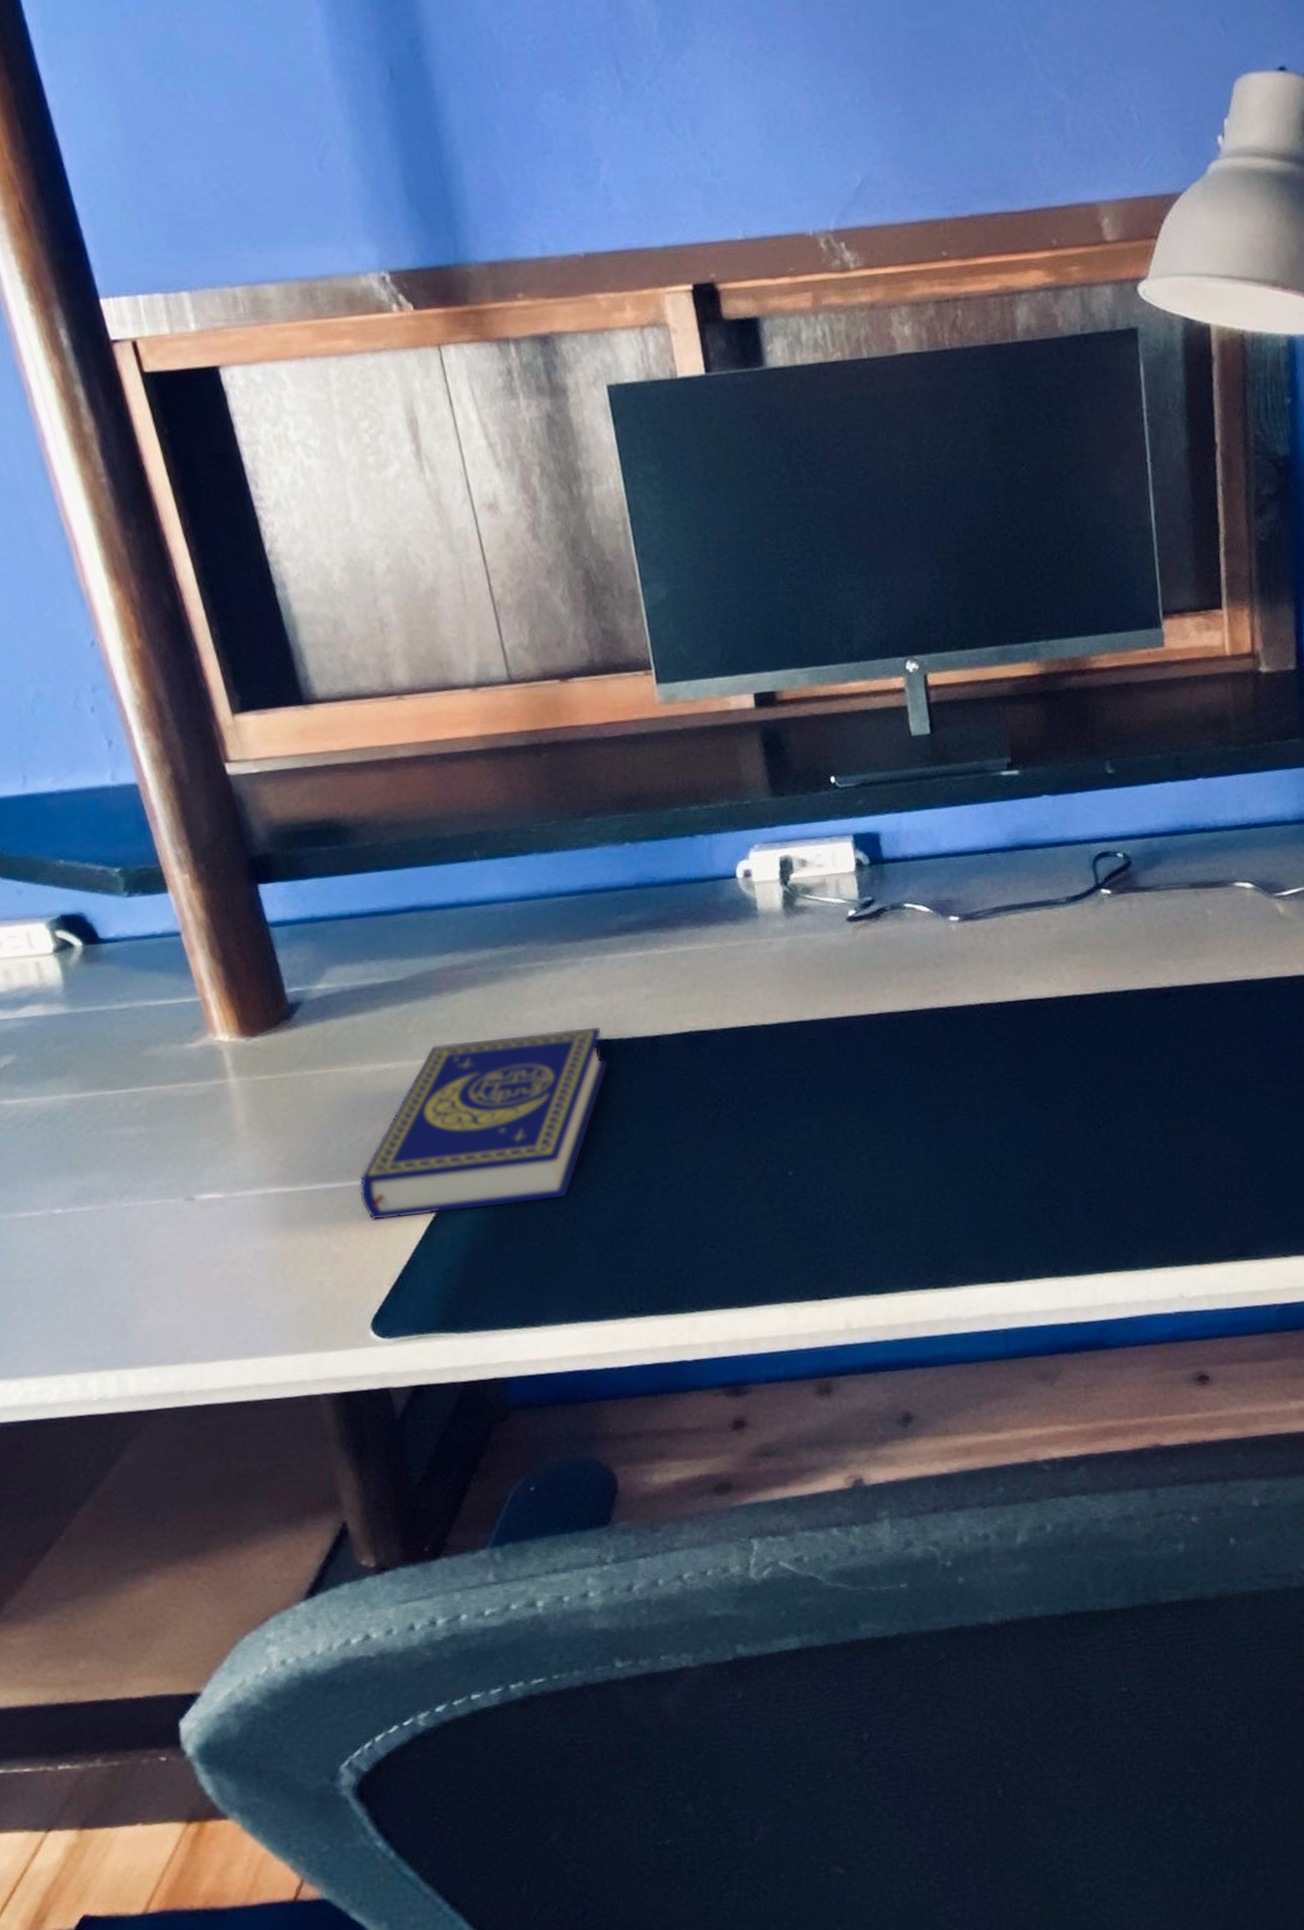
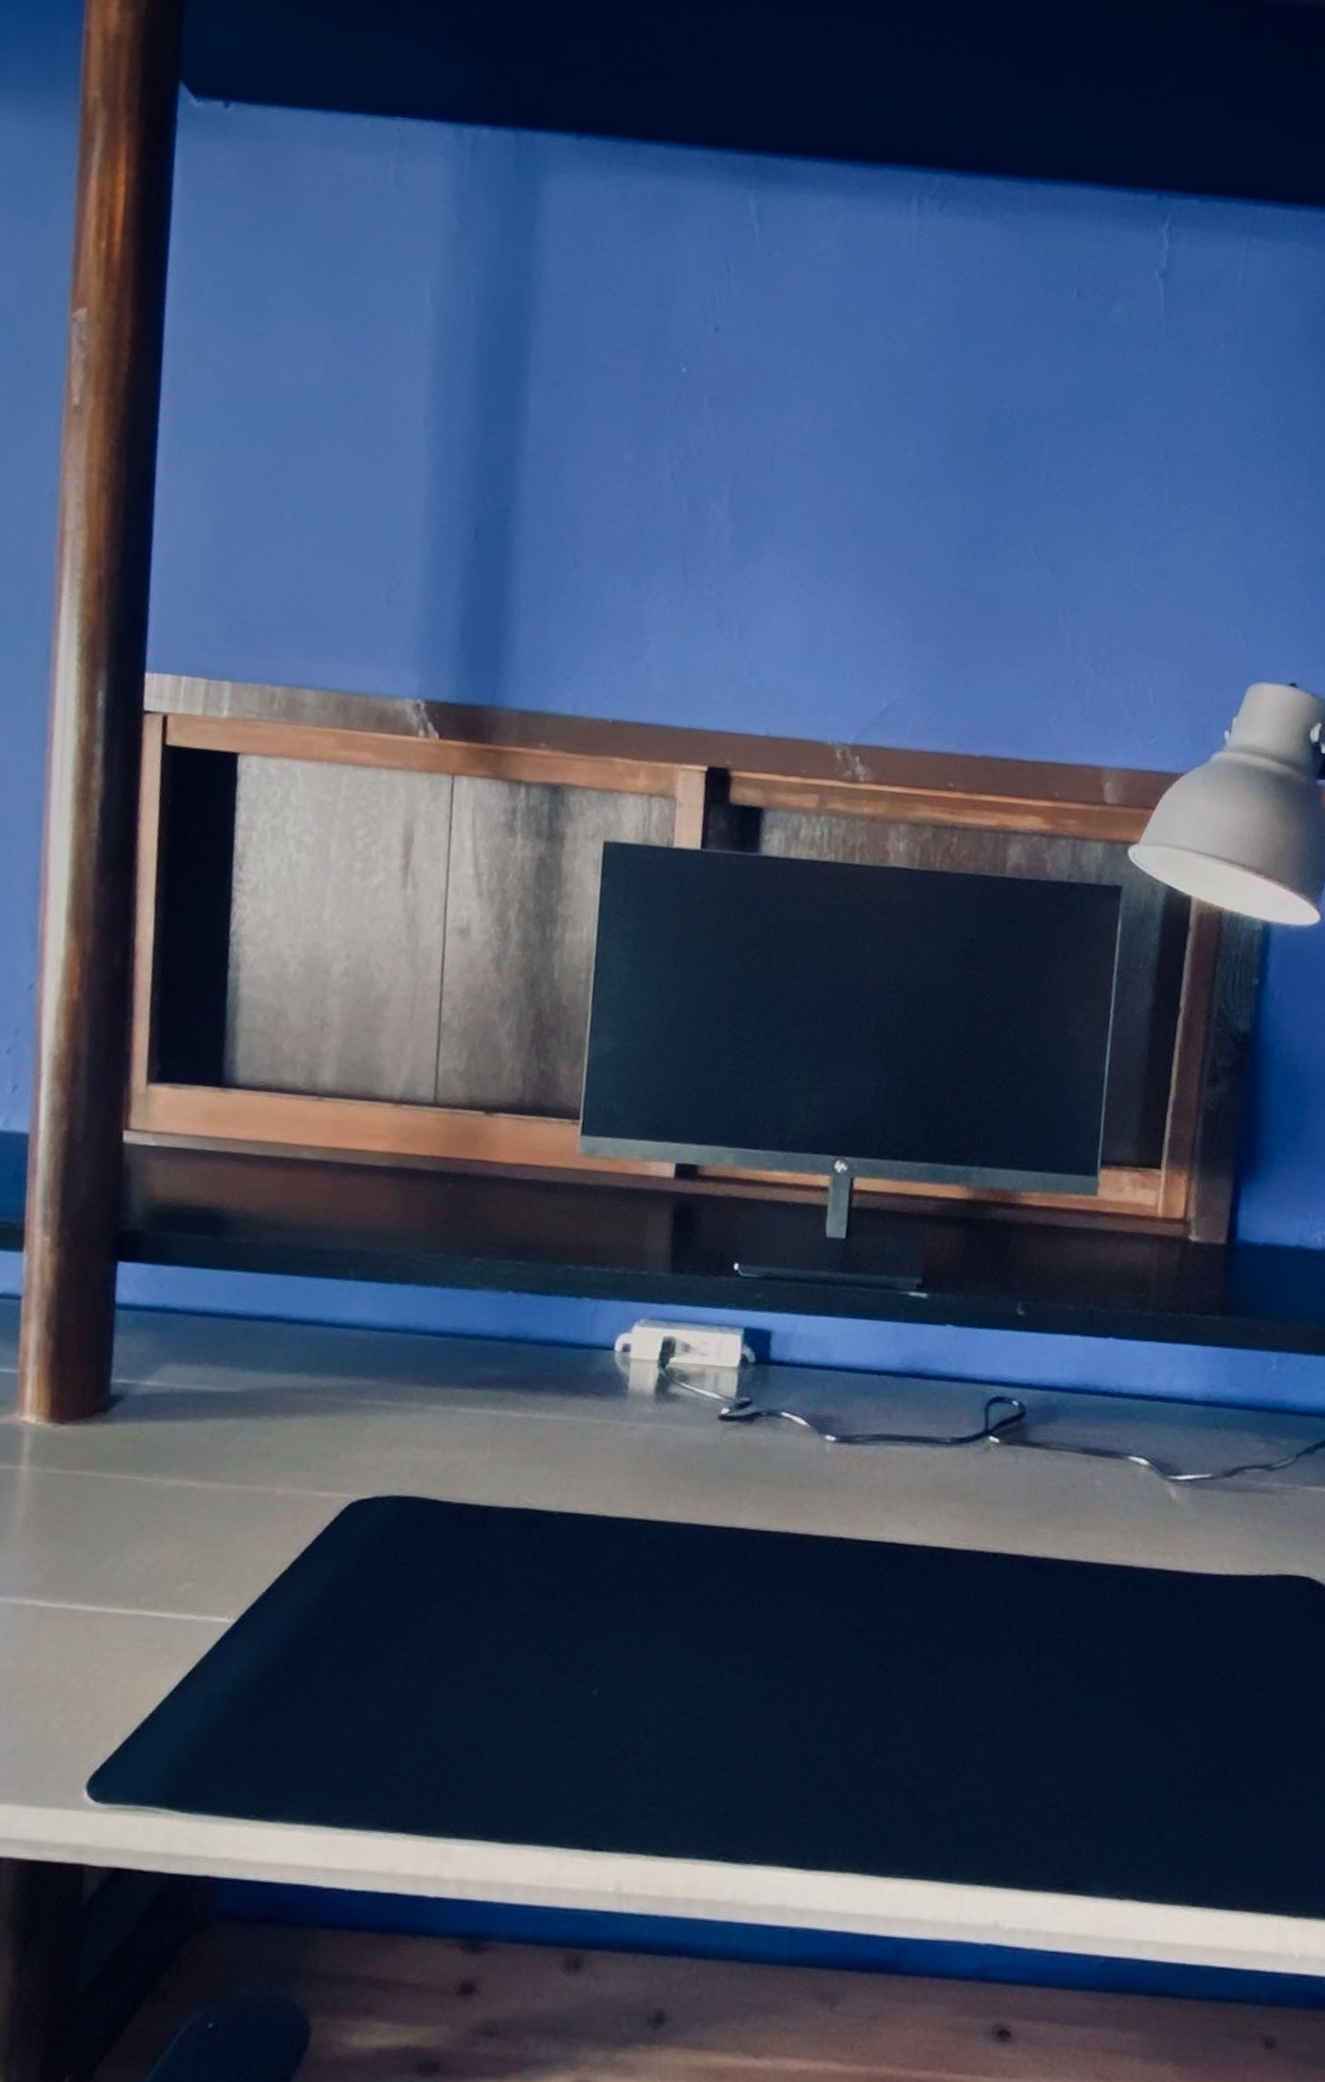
book: present [359,1027,608,1221] -> none [119,1471,432,1673]

